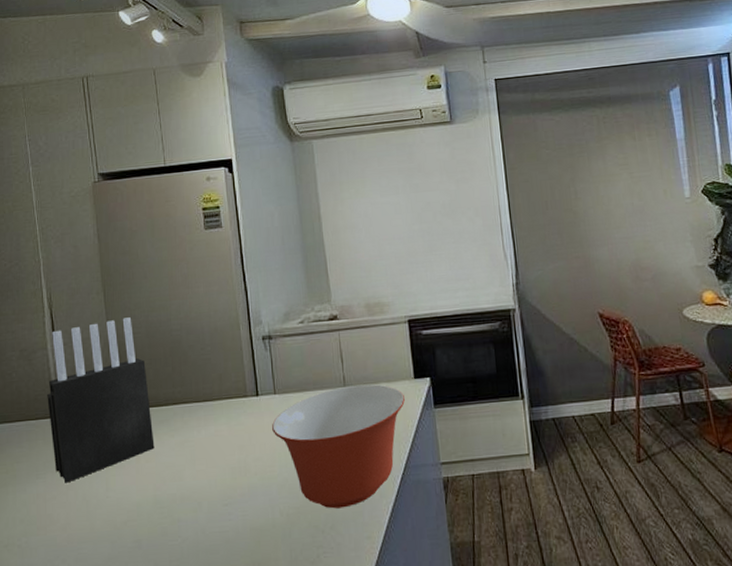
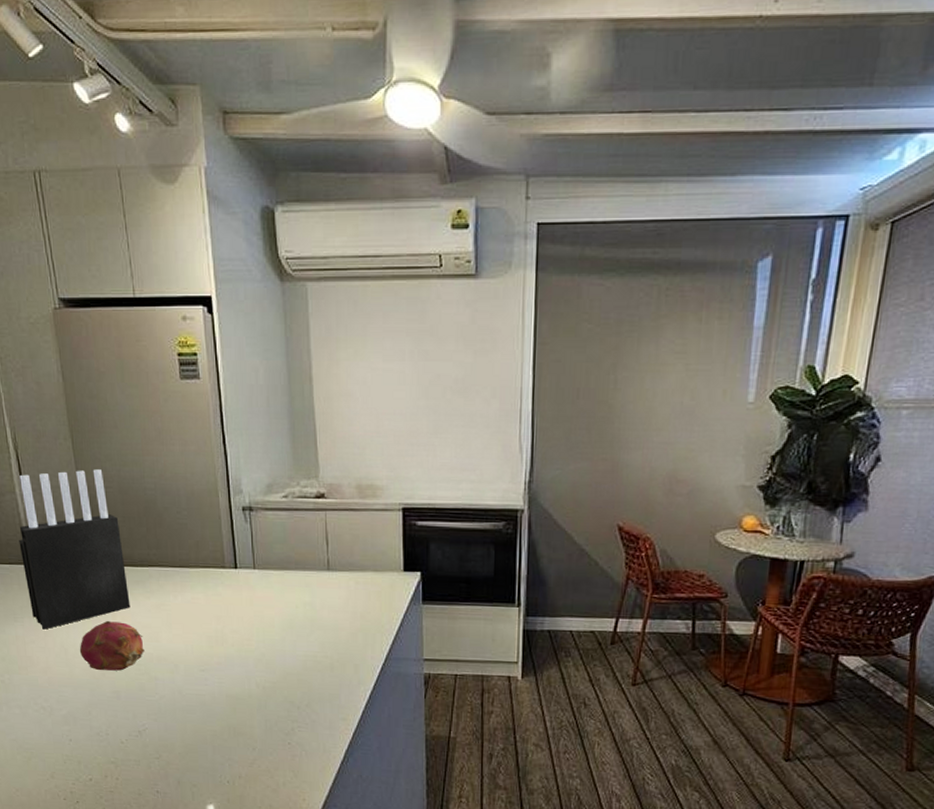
fruit: none [101,464,168,519] -> present [79,620,144,671]
mixing bowl: present [272,384,405,509] -> none [250,570,391,689]

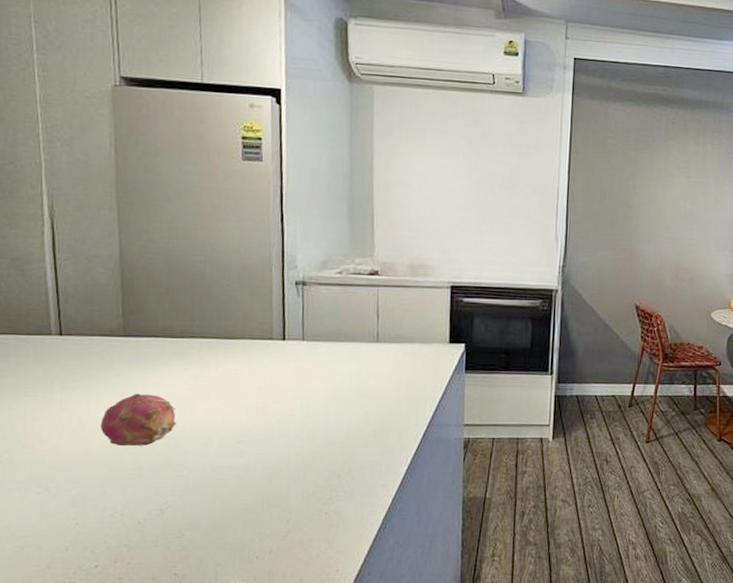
knife block: present [19,469,131,630] -> none [42,241,166,404]

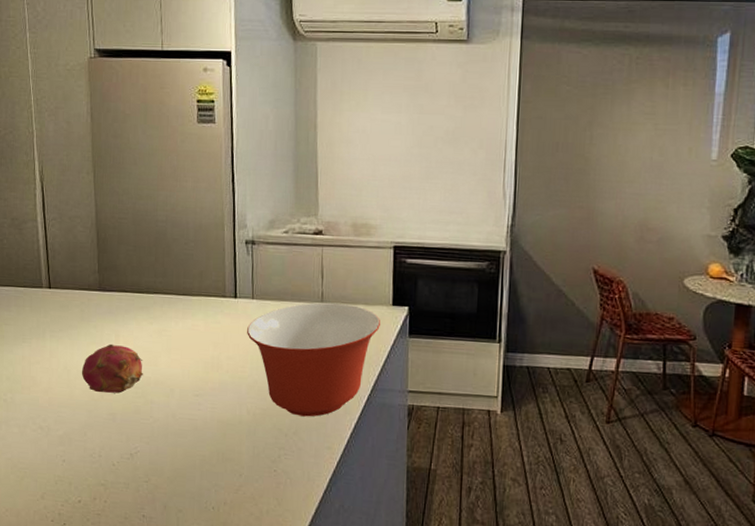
mixing bowl: none [296,341,437,457] -> present [247,302,380,417]

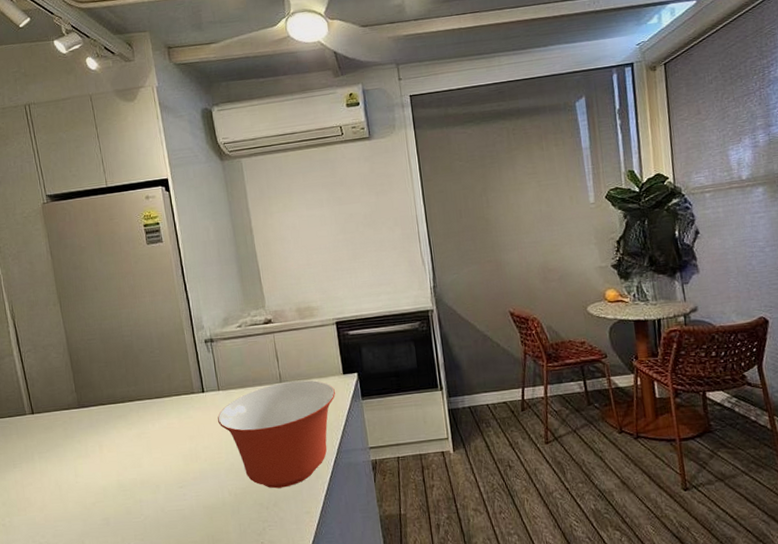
fruit: present [81,344,143,393] -> none [71,454,129,501]

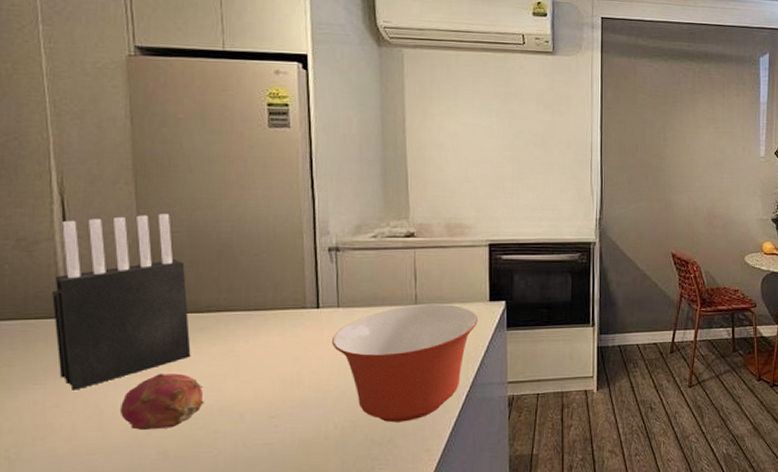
knife block: none [16,325,115,471] -> present [52,214,191,390]
fruit: none [71,454,129,501] -> present [119,373,204,430]

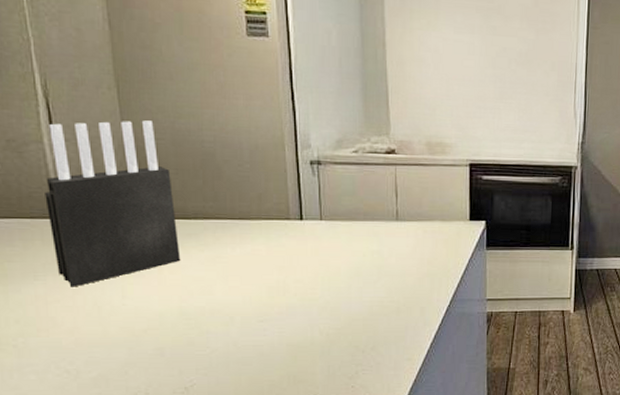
fruit: present [119,373,204,430] -> none [116,275,195,327]
mixing bowl: present [332,303,478,423] -> none [316,220,458,332]

